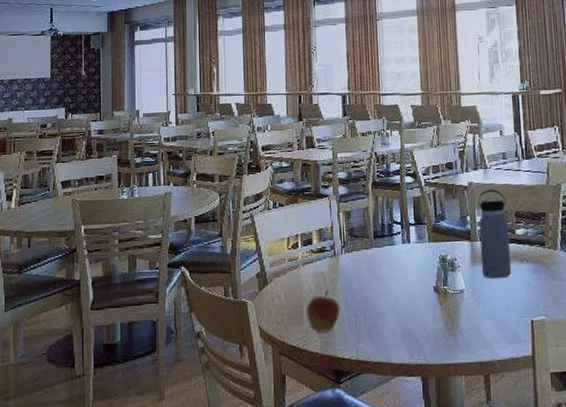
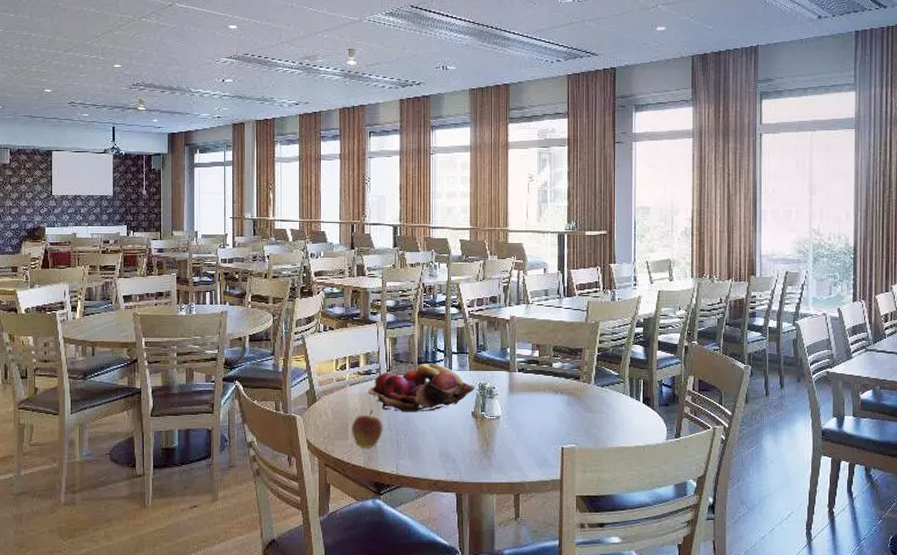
fruit basket: none [322,237,436,291] -> present [368,364,475,412]
water bottle: present [478,189,512,279] -> none [518,324,547,408]

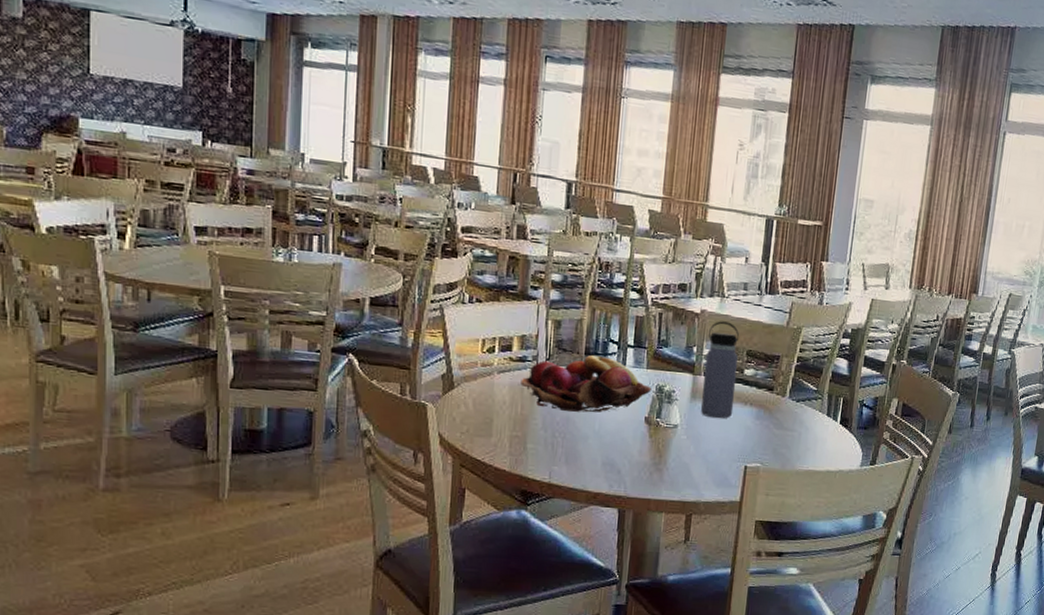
apple: present [352,410,384,449] -> none [497,404,538,450]
water bottle: none [518,324,547,408] -> present [700,321,740,419]

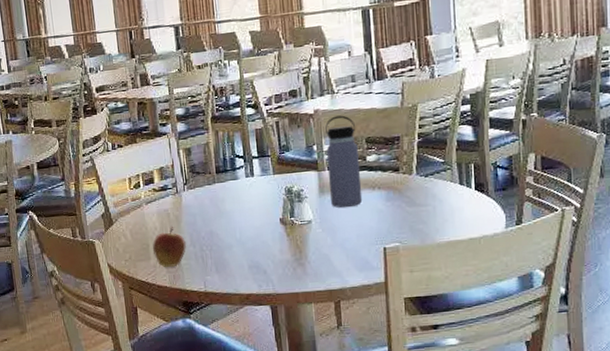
apple: none [497,404,538,450] -> present [153,227,187,268]
fruit basket: present [520,355,652,413] -> none [166,171,281,226]

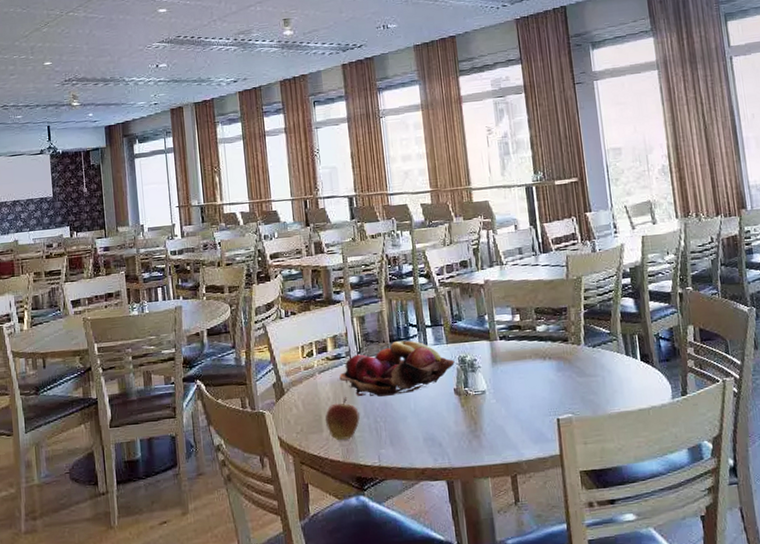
fruit basket: none [166,171,281,226] -> present [339,340,455,397]
water bottle: present [325,115,363,208] -> none [496,286,535,378]

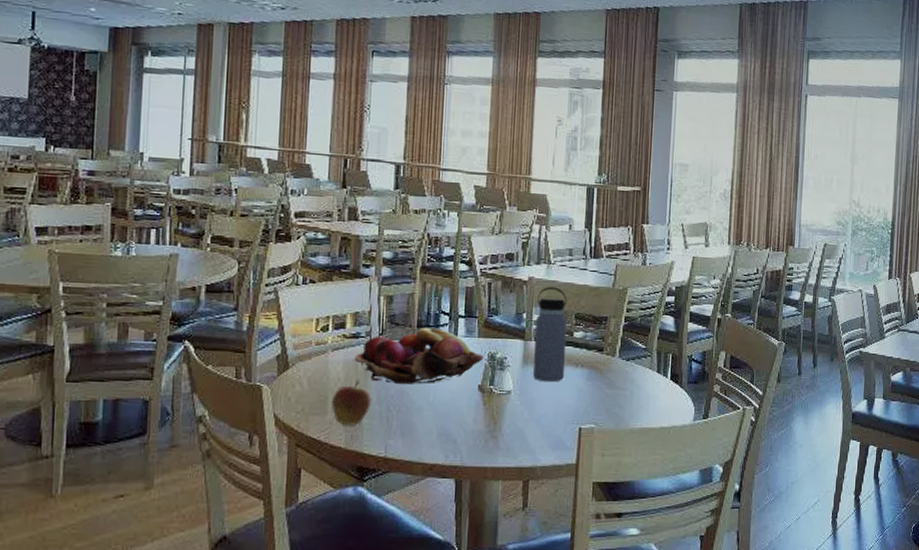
water bottle: none [496,286,535,378] -> present [532,287,568,382]

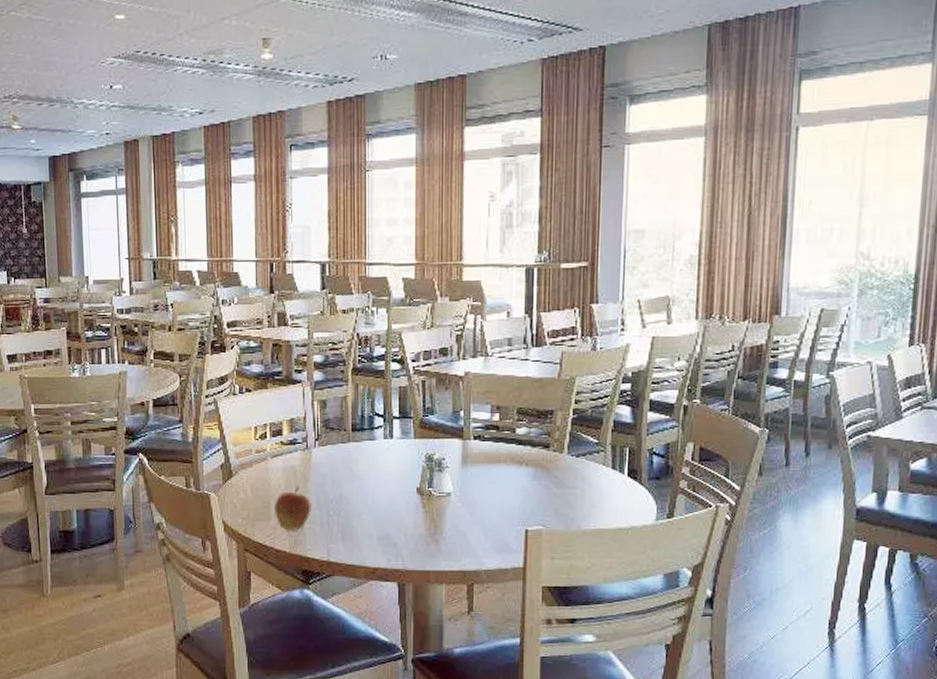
fruit basket: present [354,328,484,384] -> none [293,431,421,488]
water bottle: present [532,287,568,382] -> none [473,381,509,483]

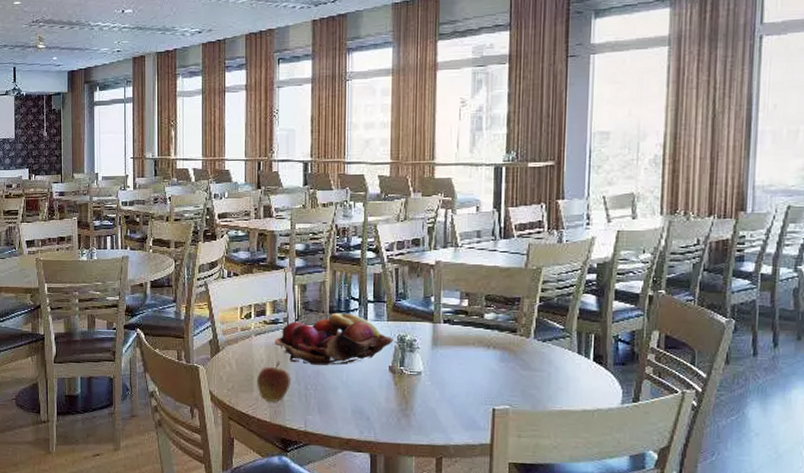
fruit basket: none [293,431,421,488] -> present [275,313,393,365]

